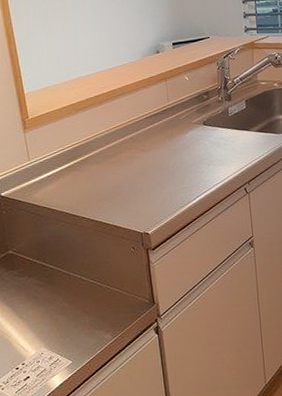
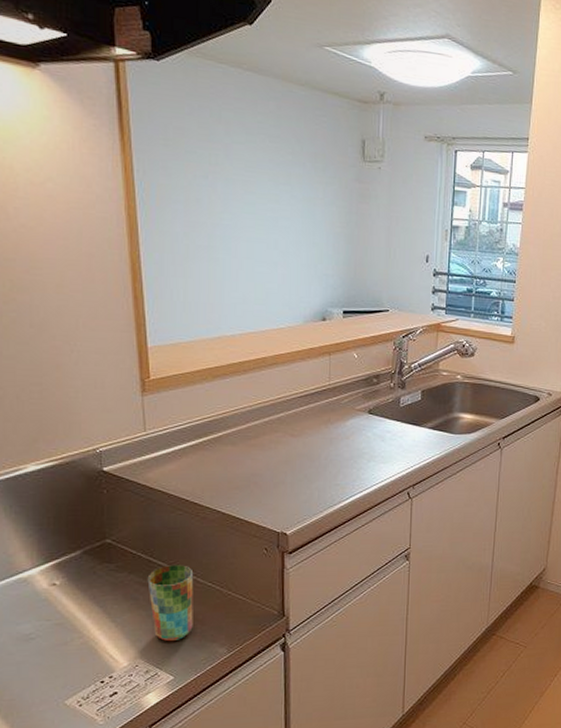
cup: none [43,266,83,332] -> present [147,565,194,642]

